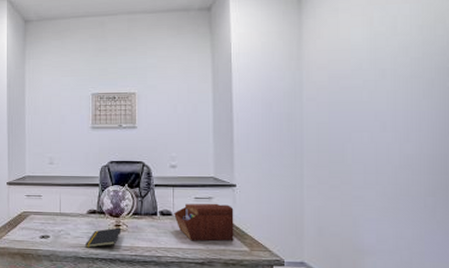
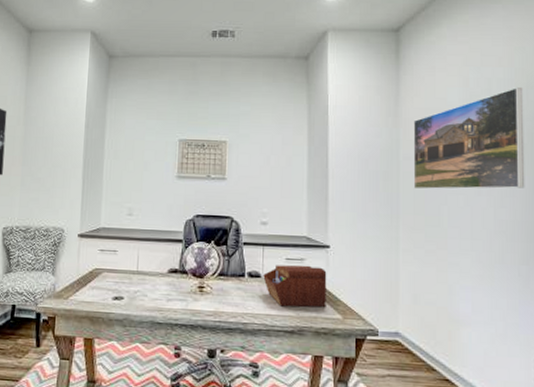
notepad: present [84,227,122,248] -> none [163,289,205,312]
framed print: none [316,22,432,129] -> present [413,86,525,190]

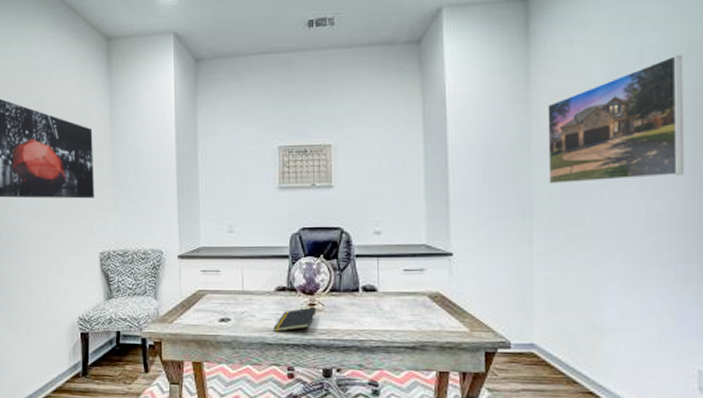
notepad: none [163,289,205,312] -> present [272,307,317,332]
sewing box: present [263,265,327,308] -> none [379,276,451,322]

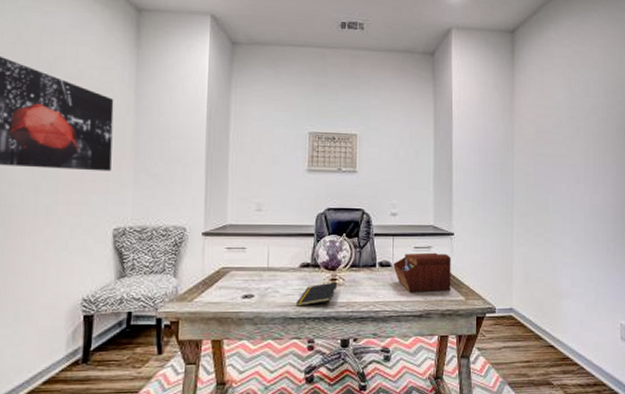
sewing box: none [379,276,451,322] -> present [393,252,451,293]
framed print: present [547,54,685,184] -> none [525,87,613,179]

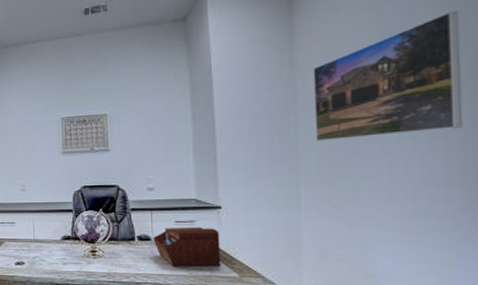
notepad: present [295,282,338,306] -> none [60,253,98,274]
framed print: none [525,87,613,179] -> present [313,9,464,142]

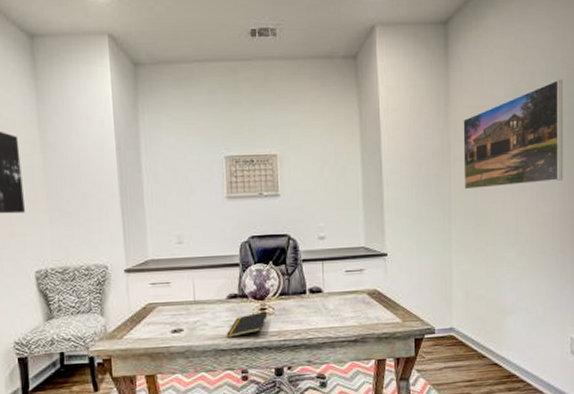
notepad: none [60,253,98,274] -> present [226,311,268,338]
sewing box: present [153,226,221,267] -> none [324,275,386,318]

